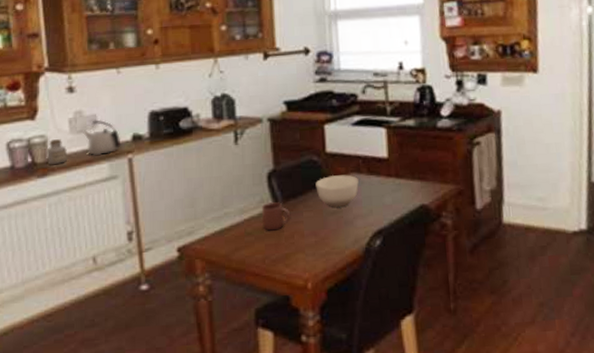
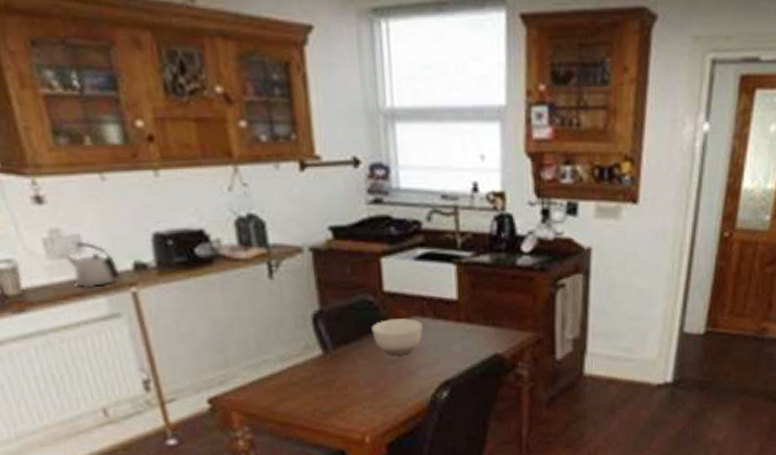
jar: present [46,139,68,164] -> none [18,265,51,297]
mug: present [261,202,291,231] -> none [306,348,344,381]

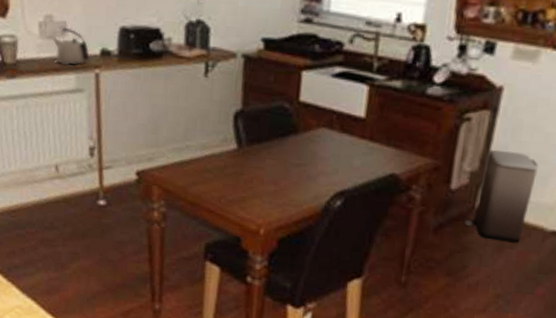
bowl: present [371,318,423,355] -> none [282,126,329,161]
pedal bin: none [573,312,636,404] -> present [463,149,538,243]

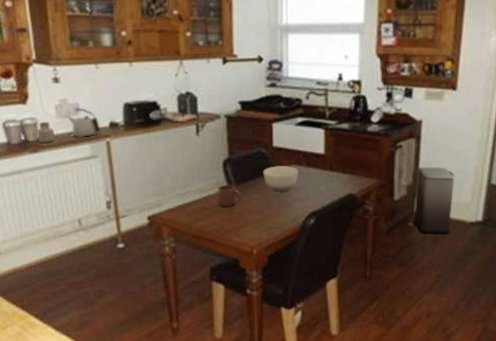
jar: none [15,41,37,68] -> present [37,122,55,143]
mug: none [223,143,253,172] -> present [217,185,242,207]
bowl: none [282,126,329,161] -> present [263,166,299,191]

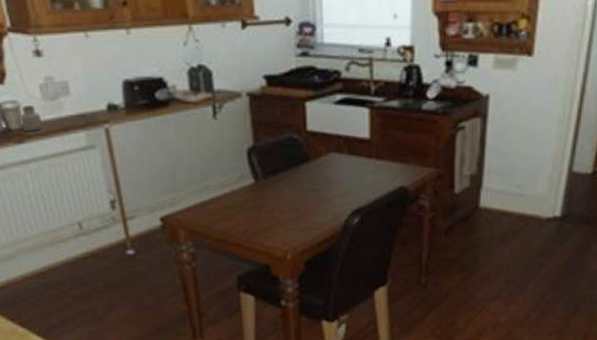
kettle: present [67,107,100,138] -> none [55,86,97,124]
mug: present [217,185,242,207] -> none [241,178,271,205]
bowl: present [263,166,299,191] -> none [296,154,339,185]
pedal bin: present [407,166,454,235] -> none [469,152,528,234]

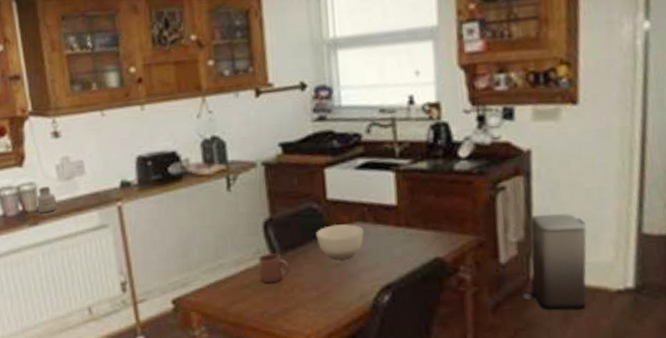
mug: none [241,178,271,205] -> present [257,253,290,284]
bowl: none [296,154,339,185] -> present [316,224,364,259]
pedal bin: none [469,152,528,234] -> present [521,214,587,311]

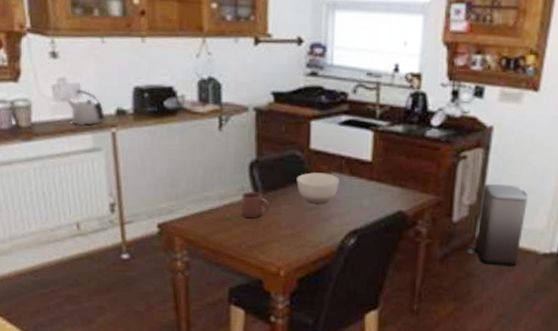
jar: present [36,186,58,213] -> none [30,105,52,130]
kettle: none [71,165,110,204] -> present [66,89,105,126]

